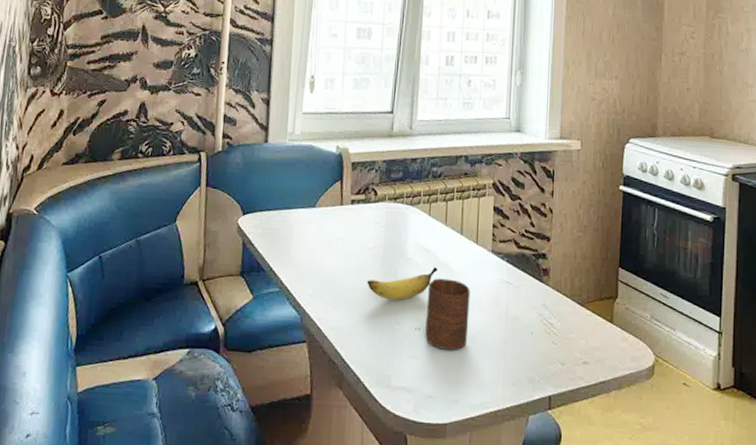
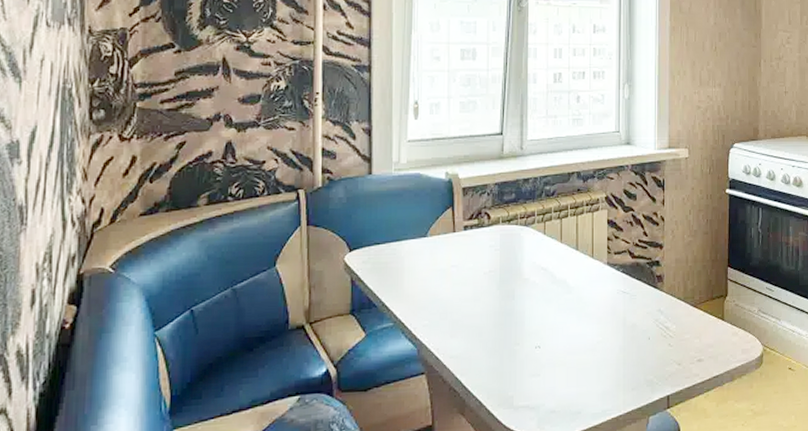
banana: present [367,267,438,301] -> none [484,285,555,322]
cup: present [425,278,470,350] -> none [546,295,588,364]

